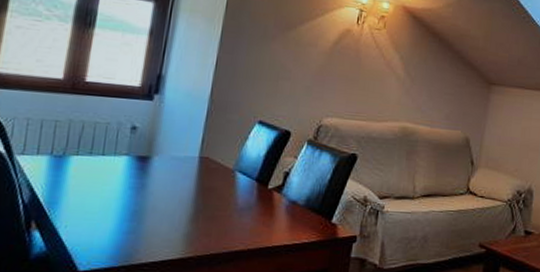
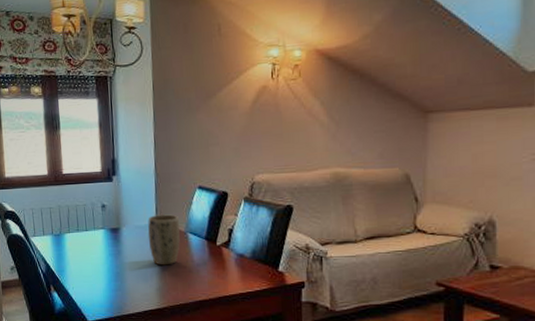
plant pot: none [184,146,228,207] -> present [148,214,180,266]

